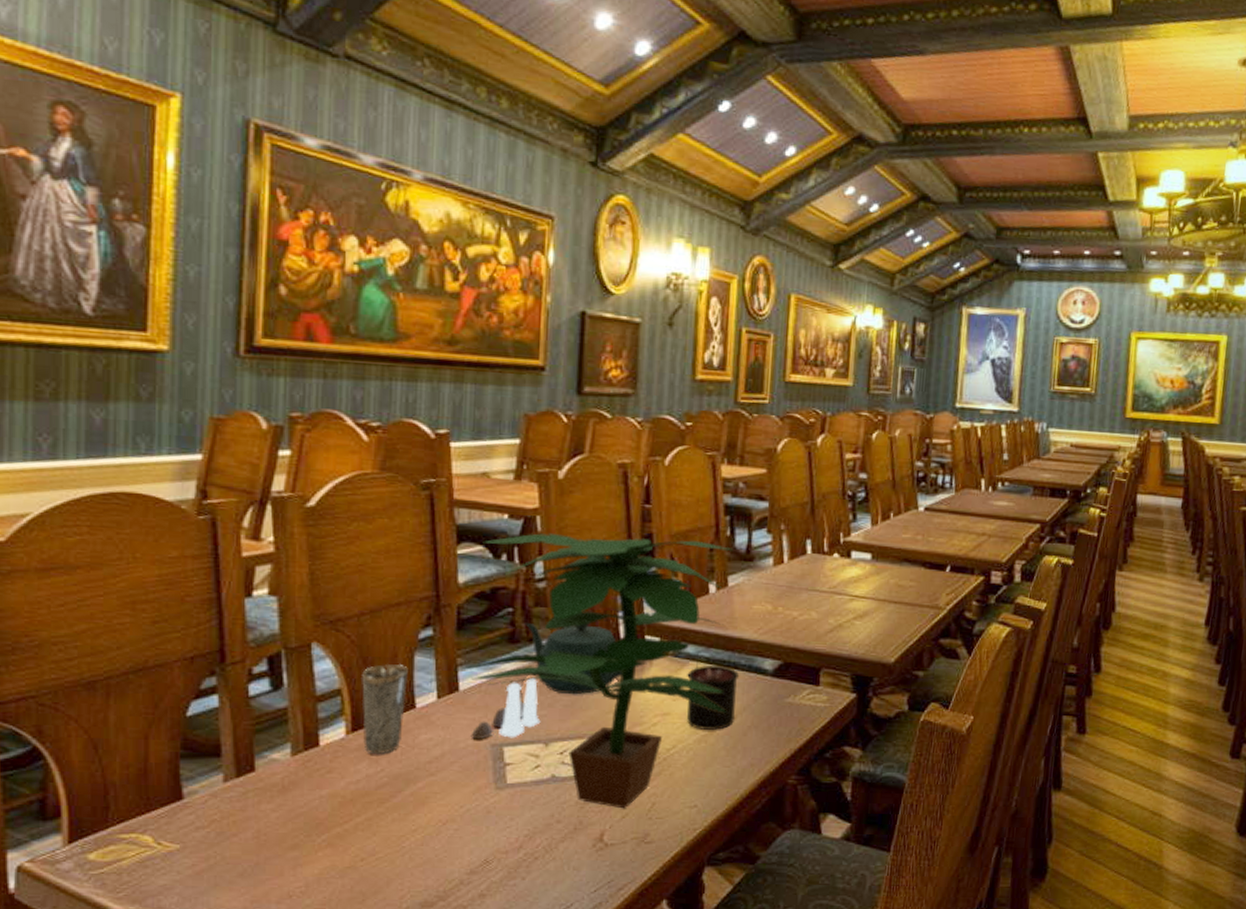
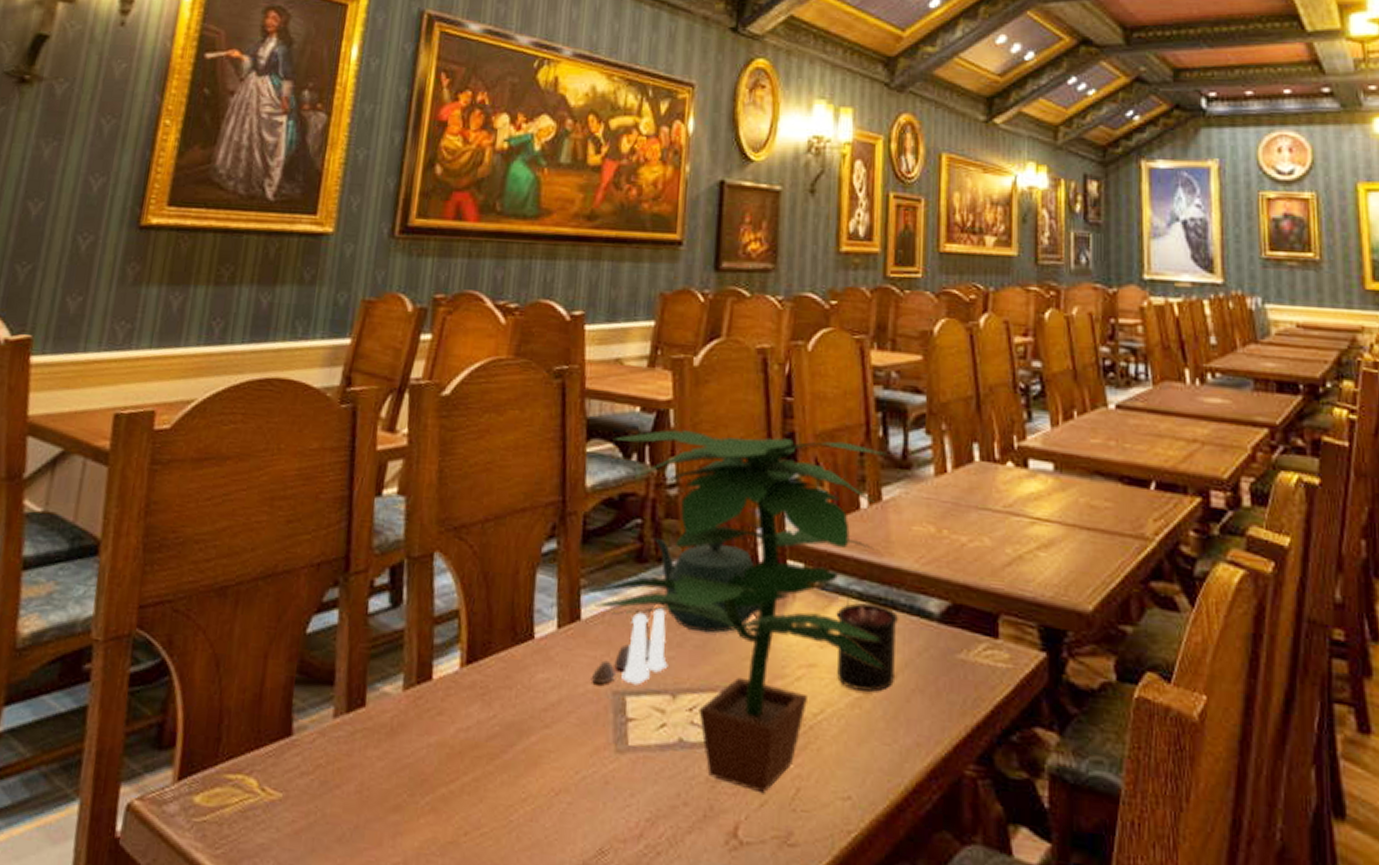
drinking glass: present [360,663,410,754] -> none [477,580,530,695]

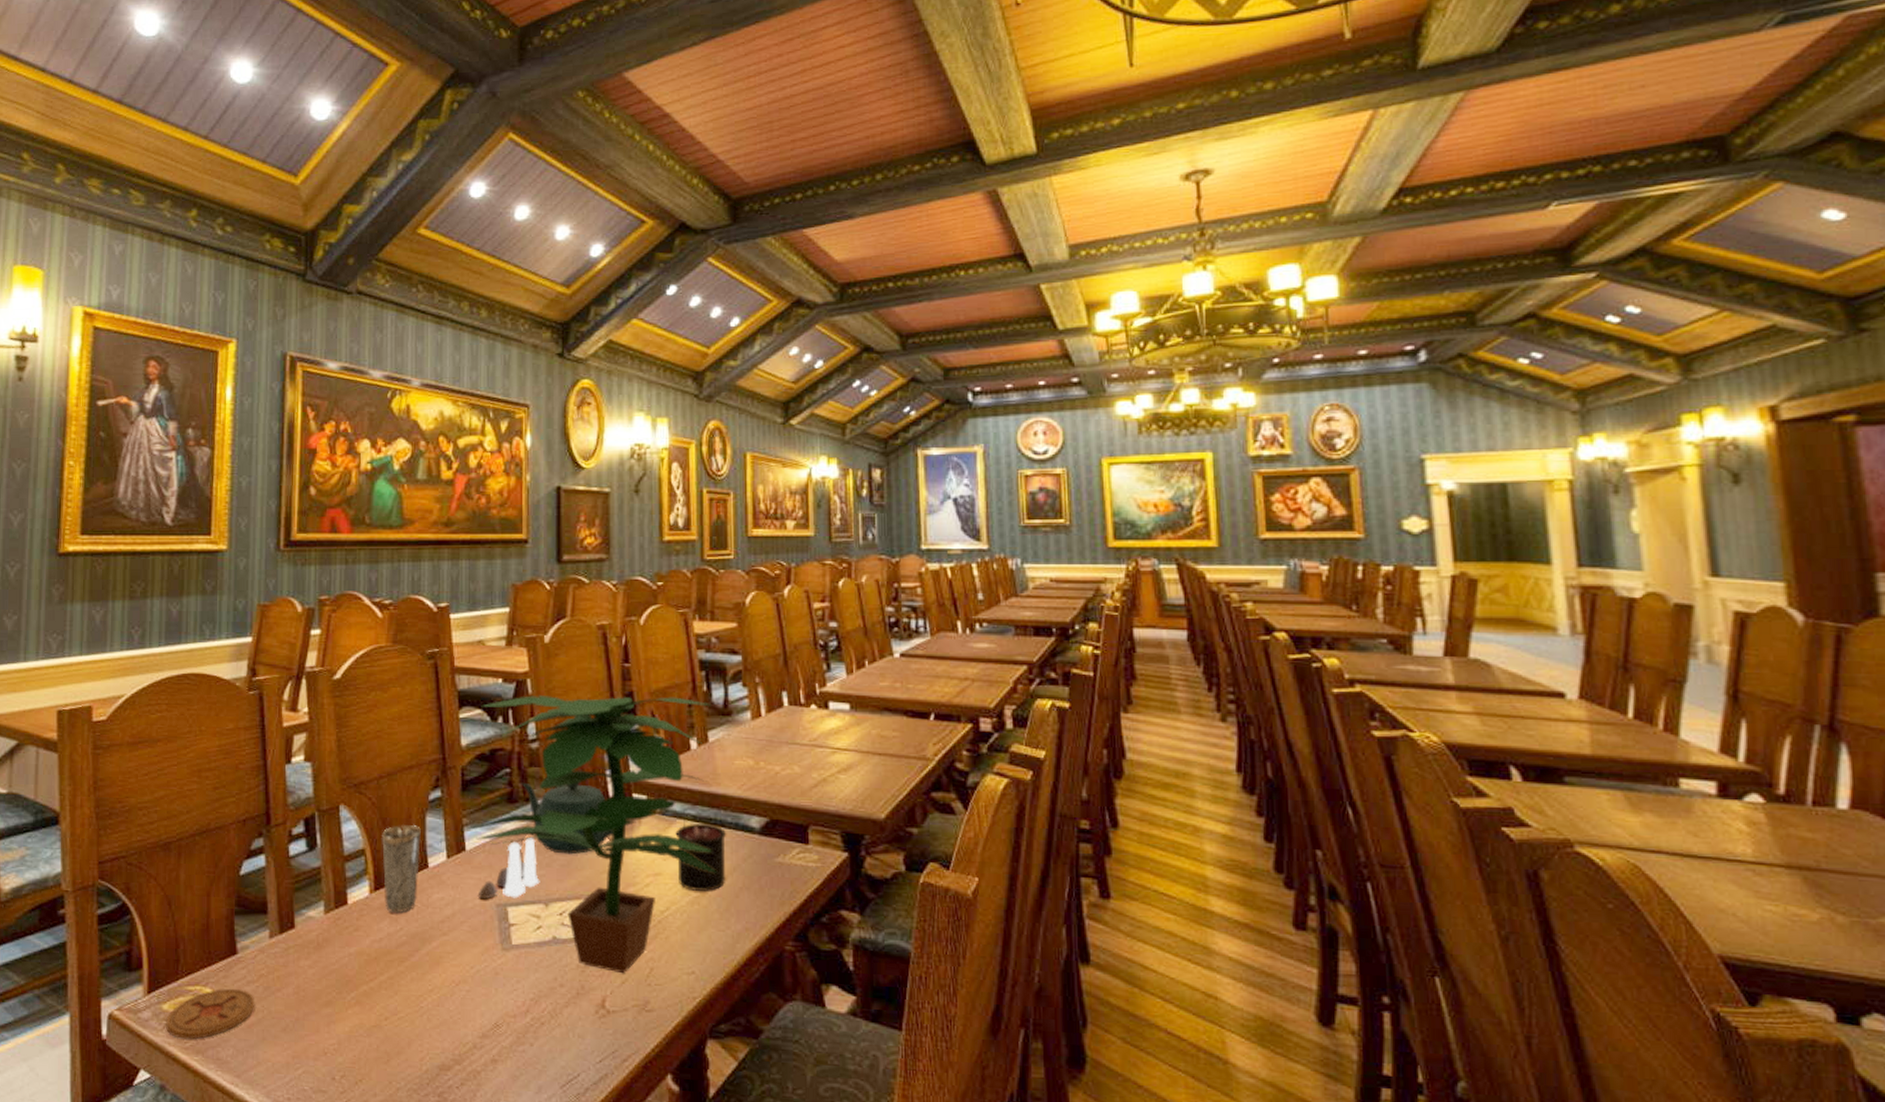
coaster: none [195,779,308,845] -> present [166,988,255,1040]
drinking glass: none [477,580,530,695] -> present [381,824,422,913]

